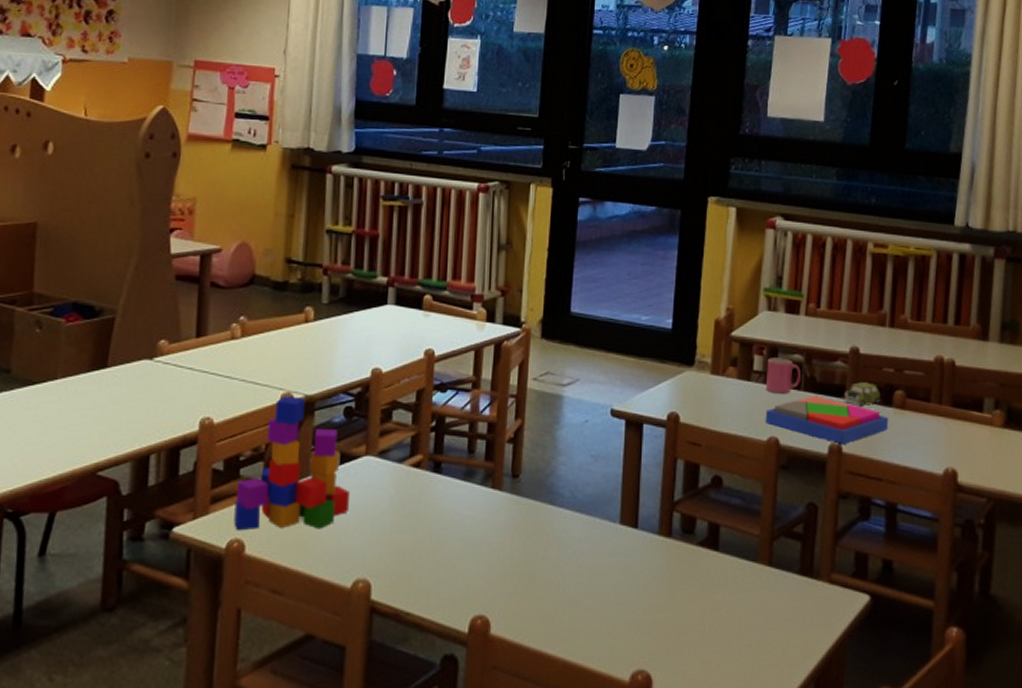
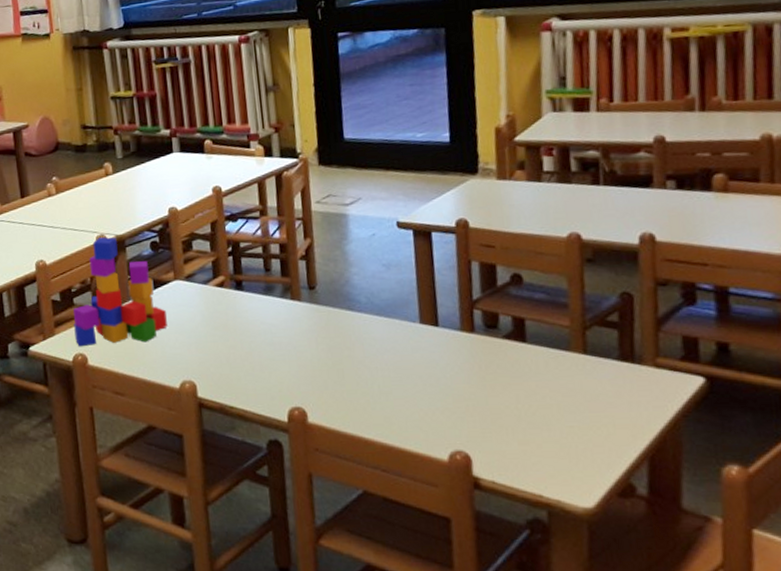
mug: present [765,357,800,394] -> none [558,155,599,192]
puzzle: present [765,396,889,444] -> none [562,188,710,234]
toy car: present [844,382,881,408] -> none [651,169,697,196]

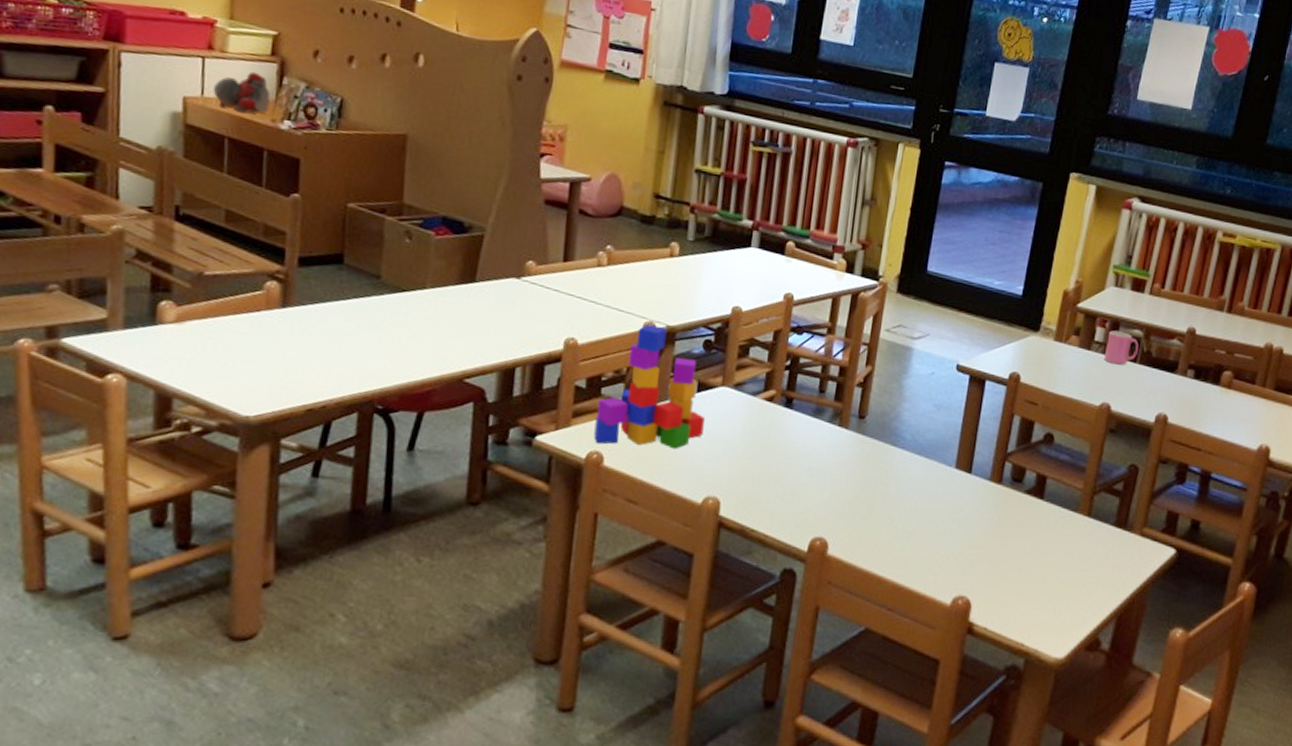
mug: none [558,155,599,192] -> present [1103,330,1139,365]

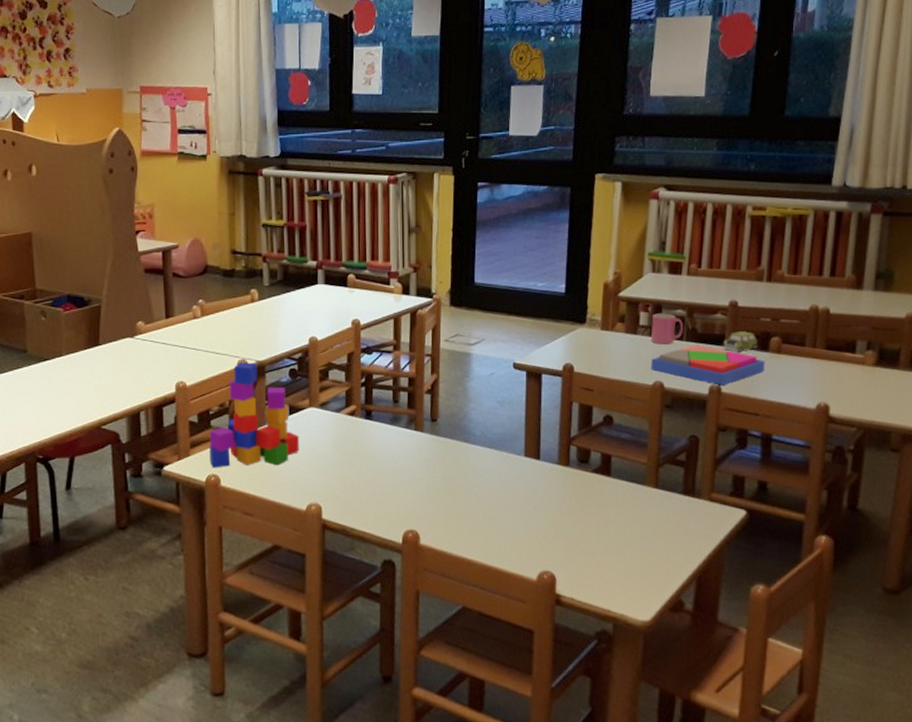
puzzle: none [1100,369,1215,415] -> present [651,345,765,385]
toy car: none [1175,360,1210,384] -> present [723,331,758,354]

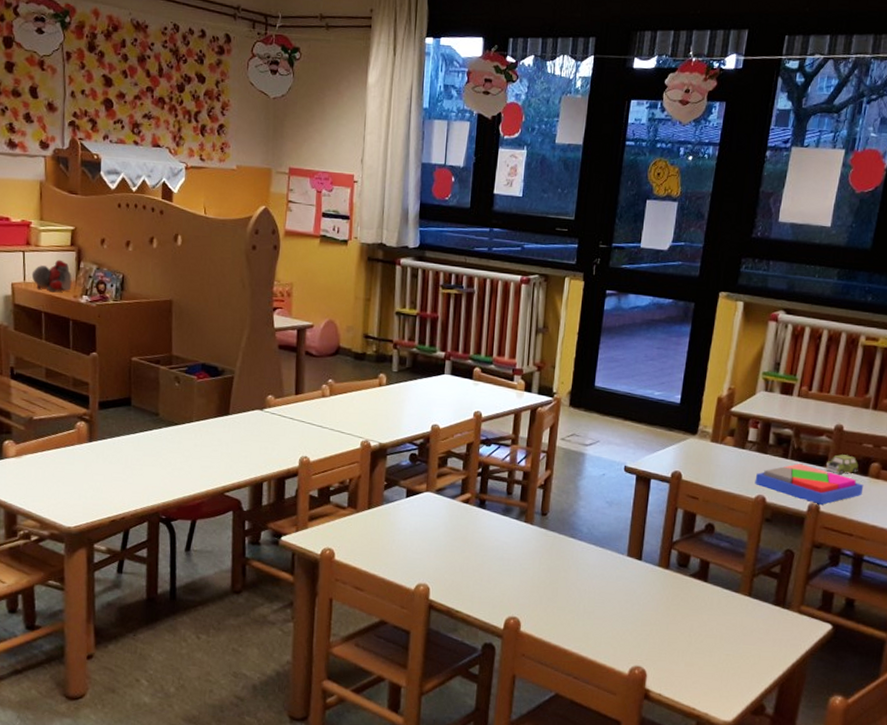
toy blocks: present [209,362,299,467] -> none [326,443,414,545]
mug: present [650,313,683,345] -> none [757,430,789,461]

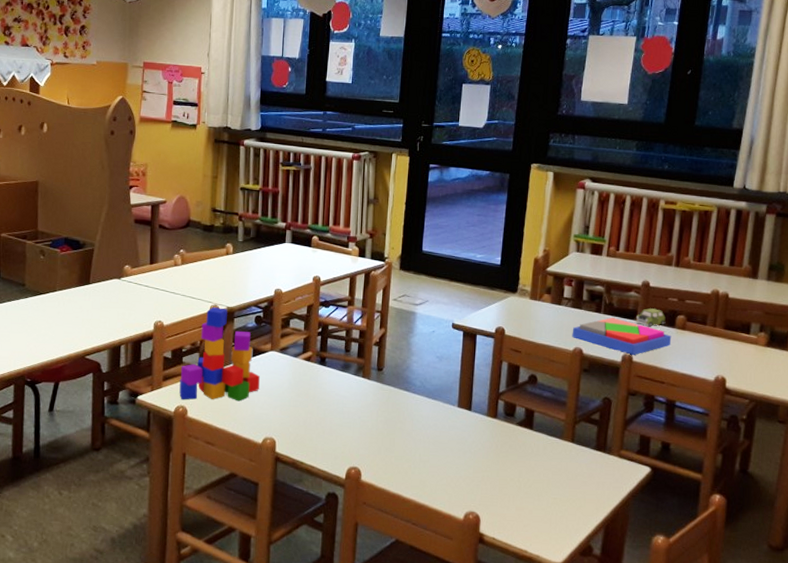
toy blocks: none [326,443,414,545] -> present [179,307,260,402]

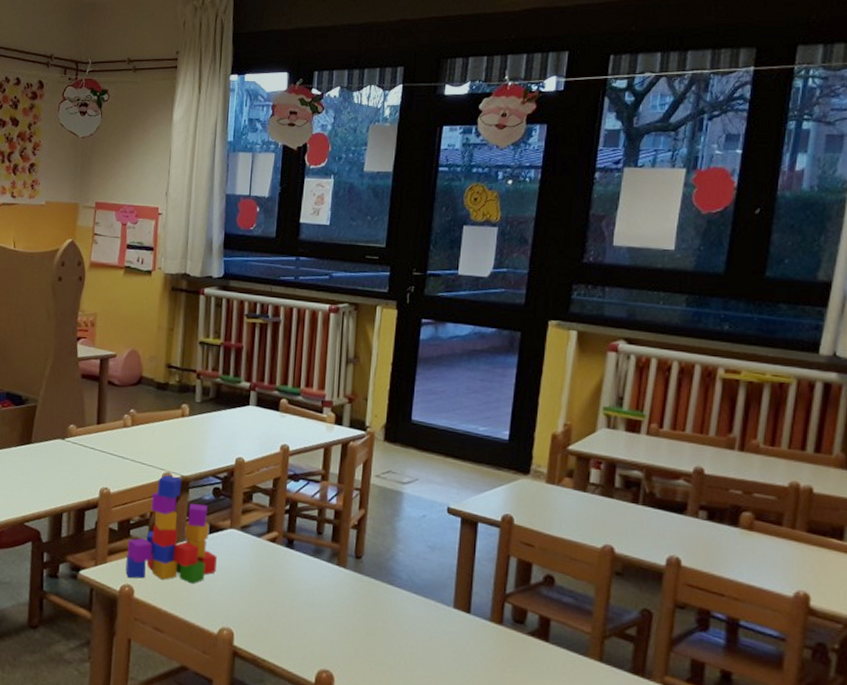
puzzle: present [572,318,672,355] -> none [600,510,734,558]
toy car: present [635,308,666,328] -> none [685,501,726,526]

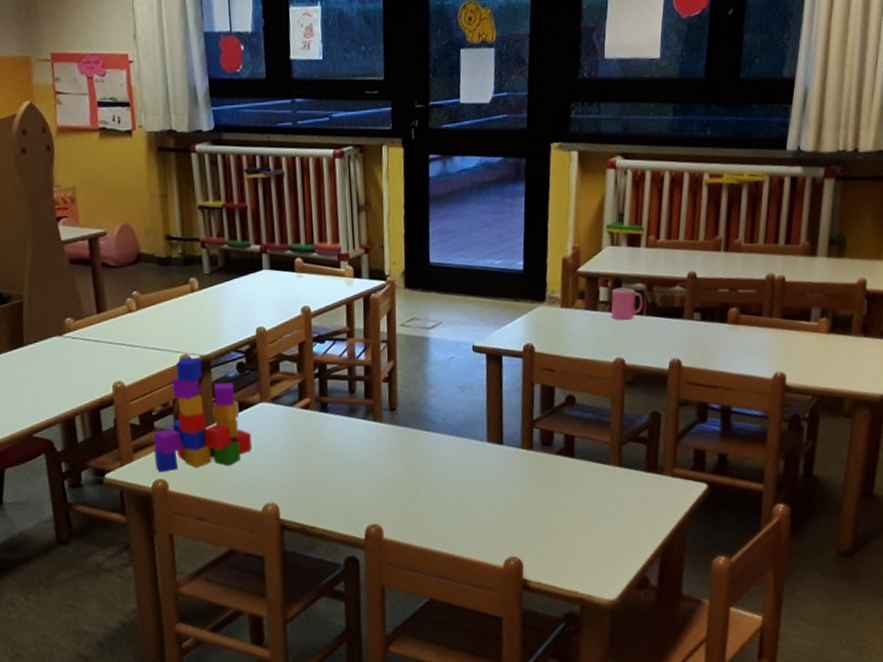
mug: none [601,472,639,507] -> present [611,287,643,320]

